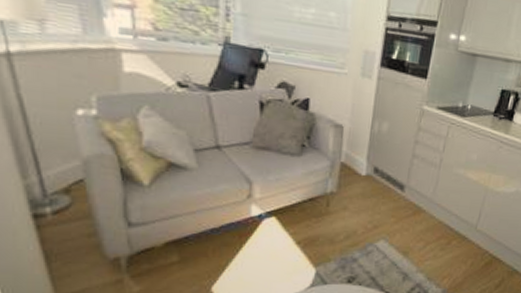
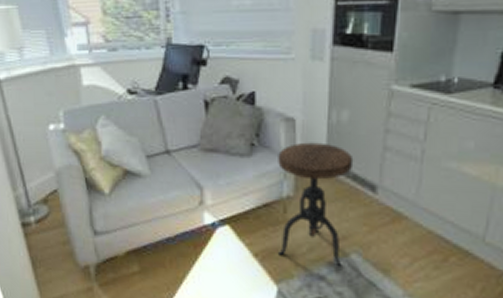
side table: none [318,146,389,251] -> present [277,142,354,267]

